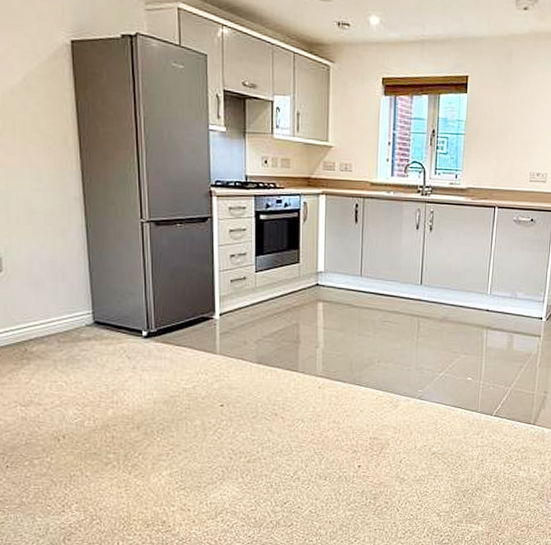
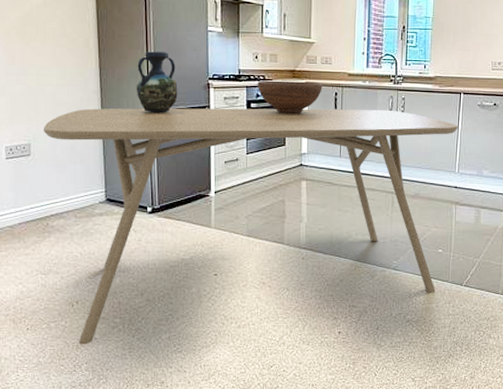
dining table: none [16,217,491,483] -> present [43,108,458,345]
vase: none [125,152,175,225] -> present [136,51,178,113]
fruit bowl: none [267,188,341,227] -> present [257,80,323,113]

